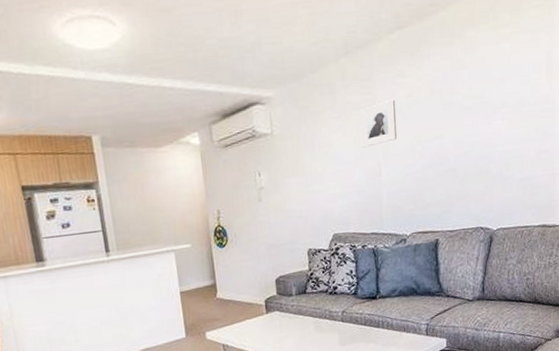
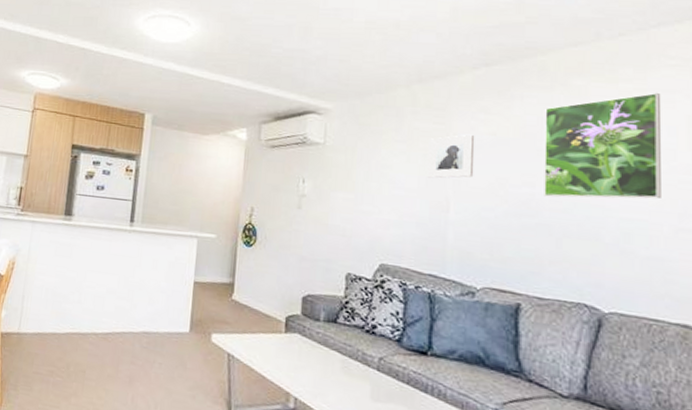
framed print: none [447,33,530,145] -> present [544,92,662,199]

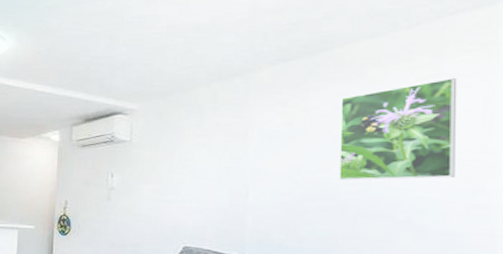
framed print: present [427,134,475,179] -> none [227,126,273,168]

